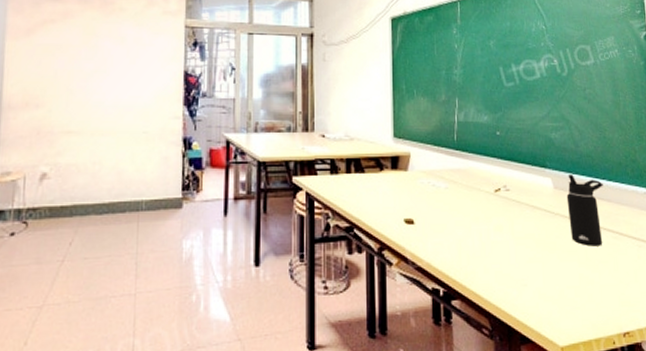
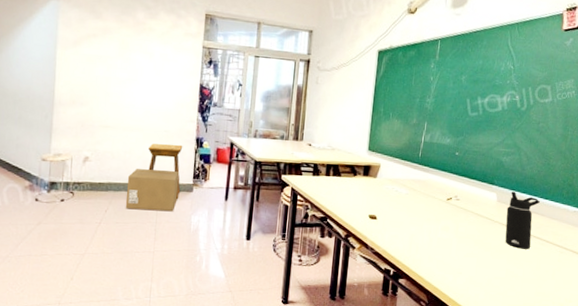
box: none [95,183,165,239] -> present [125,169,180,212]
stool: none [124,148,167,221] -> present [148,144,183,200]

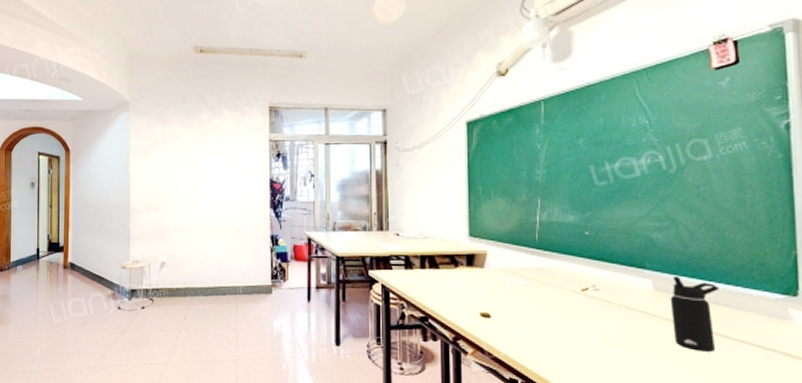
box: present [125,169,180,212] -> none [204,272,257,316]
stool: present [148,144,183,200] -> none [223,243,259,303]

